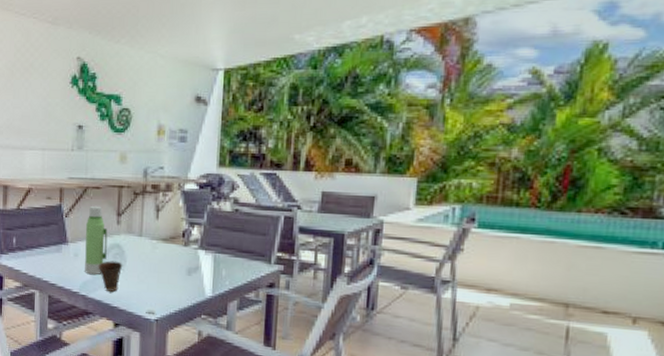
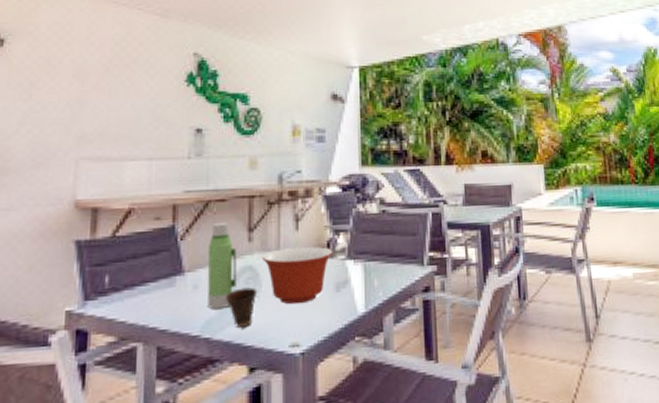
mixing bowl: none [127,233,187,281] -> present [261,246,333,305]

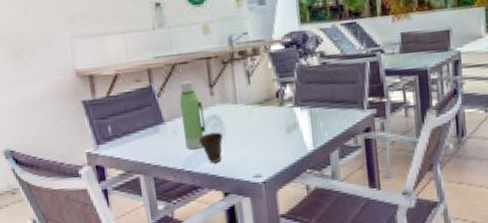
mixing bowl: present [261,246,333,305] -> none [222,97,282,145]

